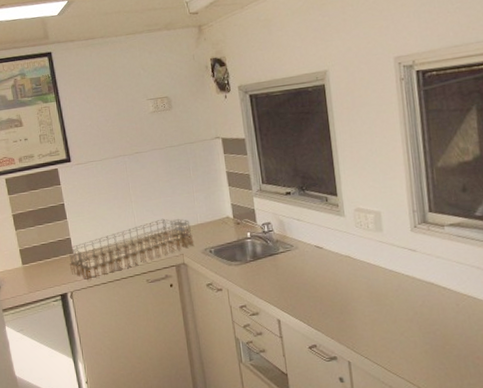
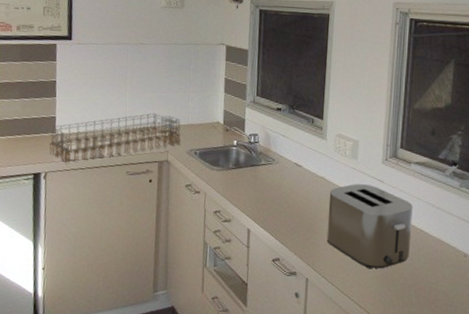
toaster: none [357,256,459,344] -> present [326,184,413,269]

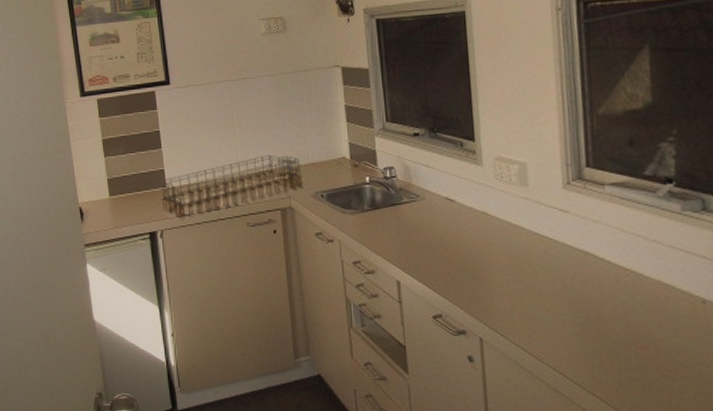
toaster: present [326,184,413,269] -> none [495,217,619,324]

